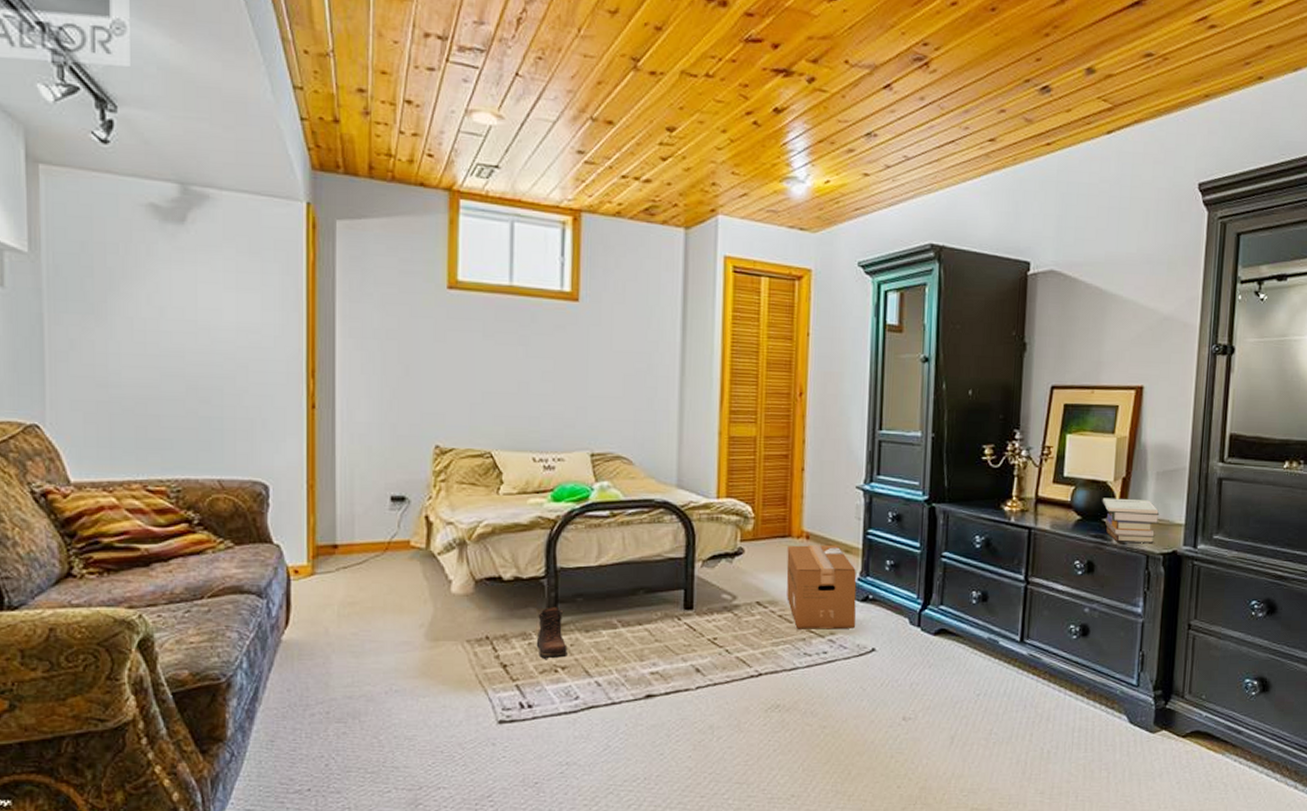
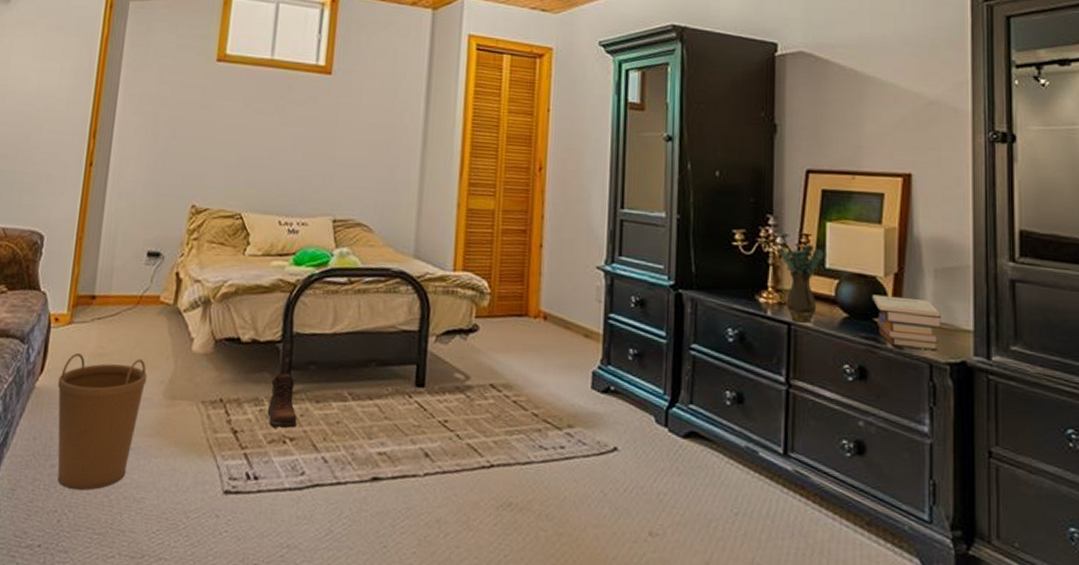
basket: none [306,604,406,734] -> present [57,353,148,491]
box: present [786,545,857,630] -> none [522,325,597,423]
vase: none [1023,453,1065,527] -> present [779,241,827,323]

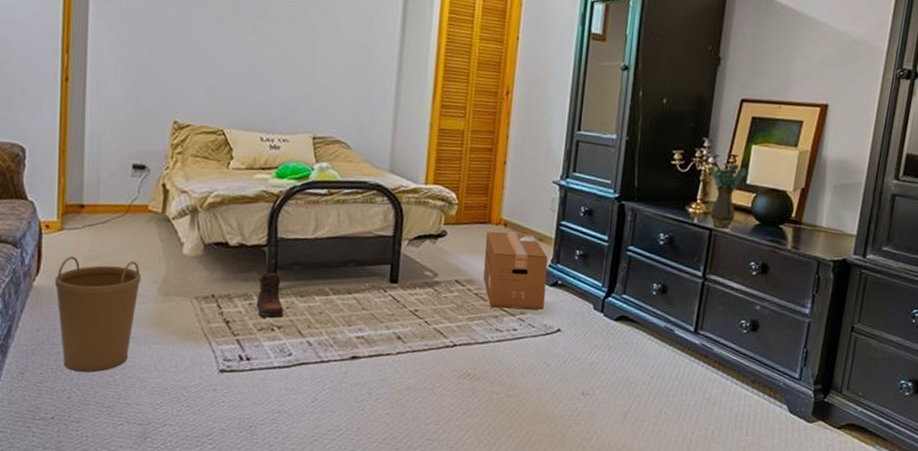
box: none [522,325,597,423] -> present [483,231,548,310]
books: present [871,294,942,351] -> none [780,206,834,251]

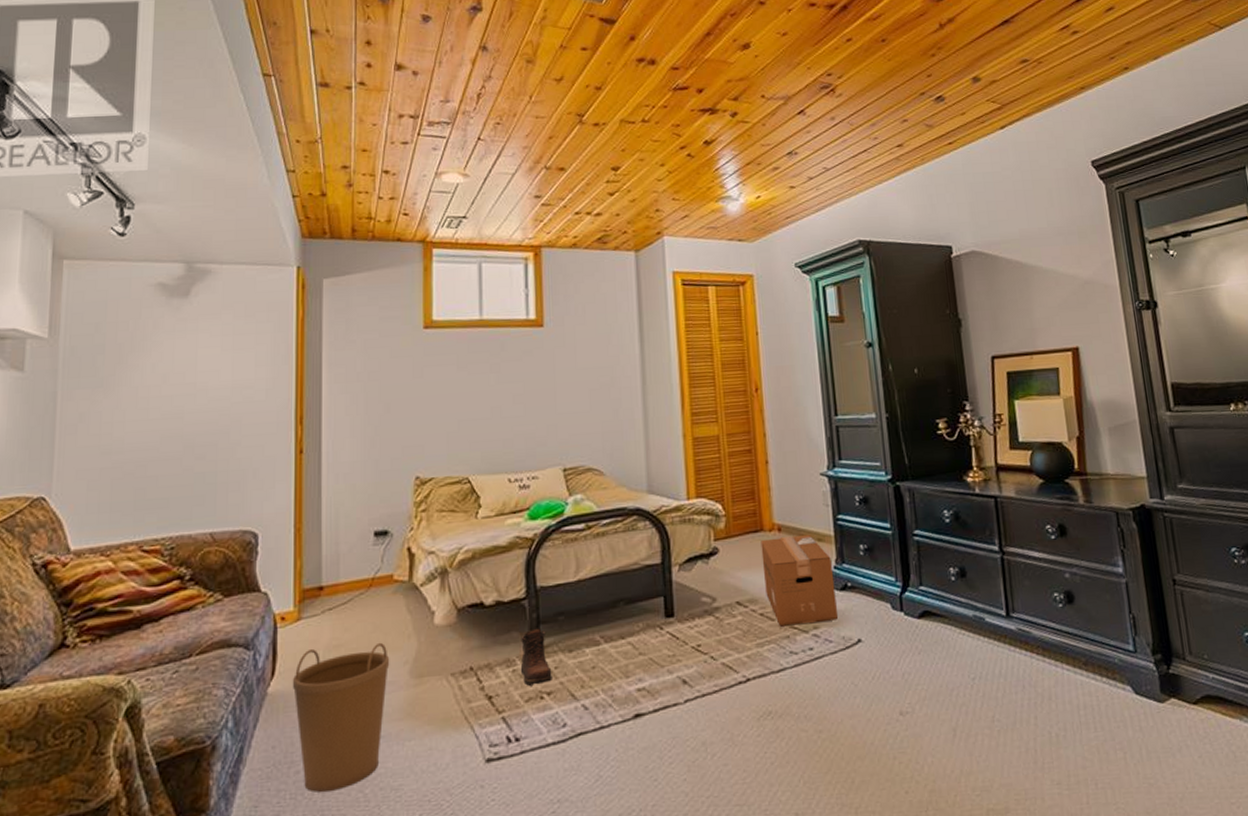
vase: present [710,161,749,229] -> none [977,420,1019,495]

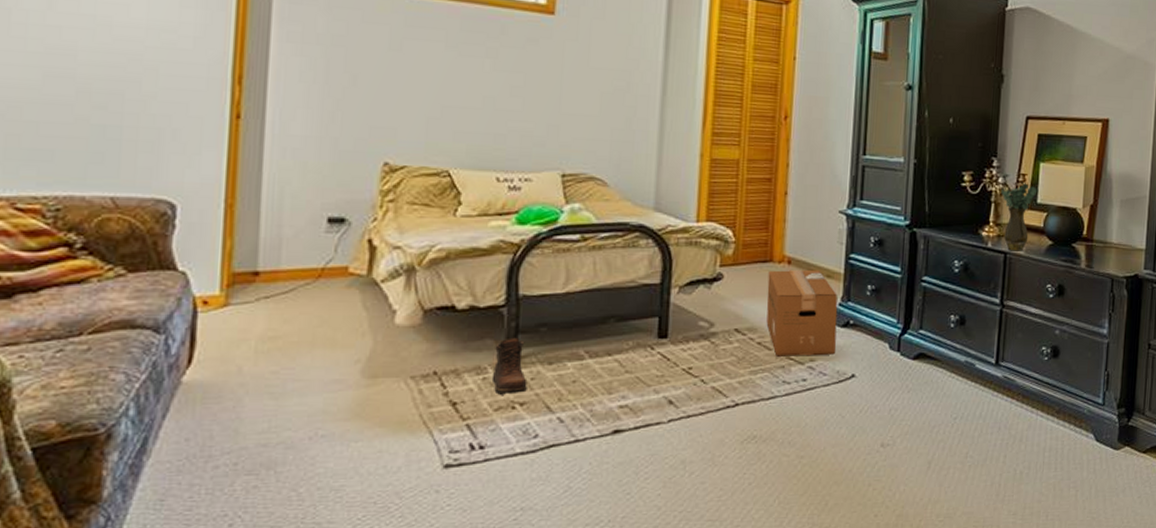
basket: present [292,642,390,792] -> none [213,338,338,489]
vase: none [977,420,1019,495] -> present [1000,180,1039,251]

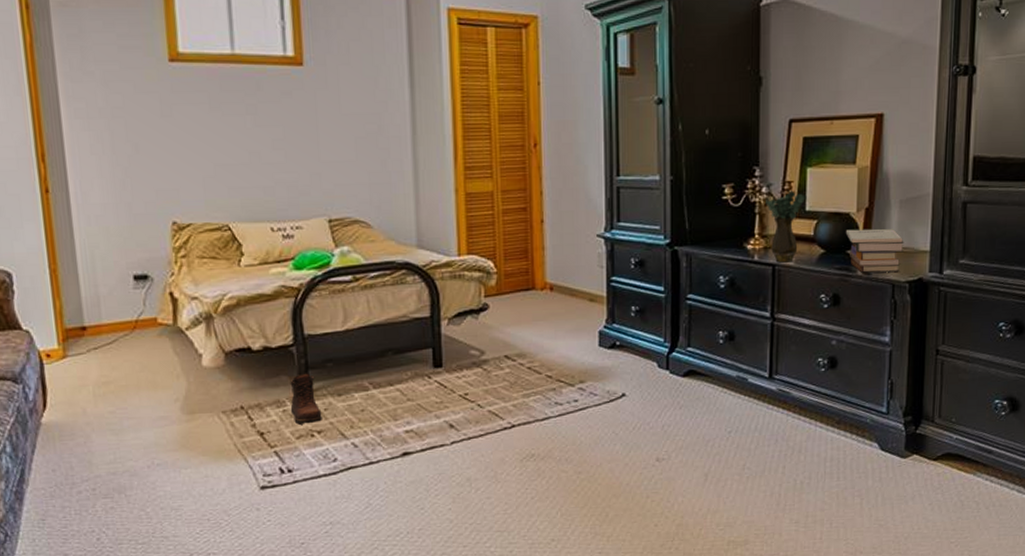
box: present [766,270,838,356] -> none [532,295,604,380]
books: none [1072,224,1123,268] -> present [845,229,904,273]

